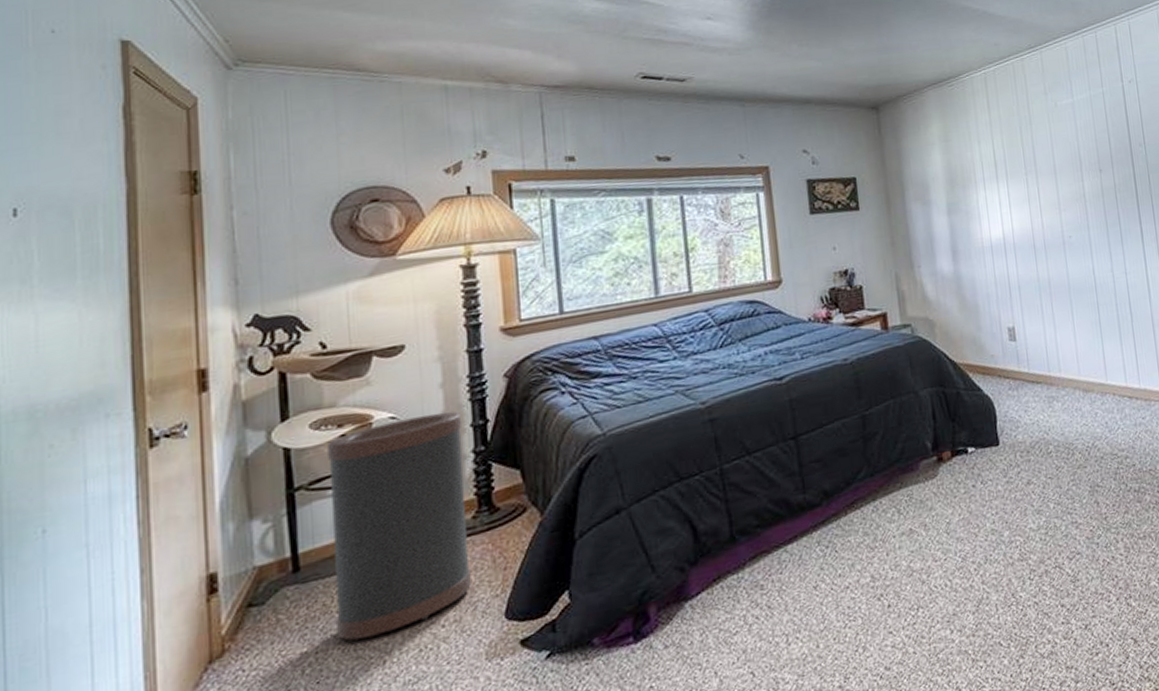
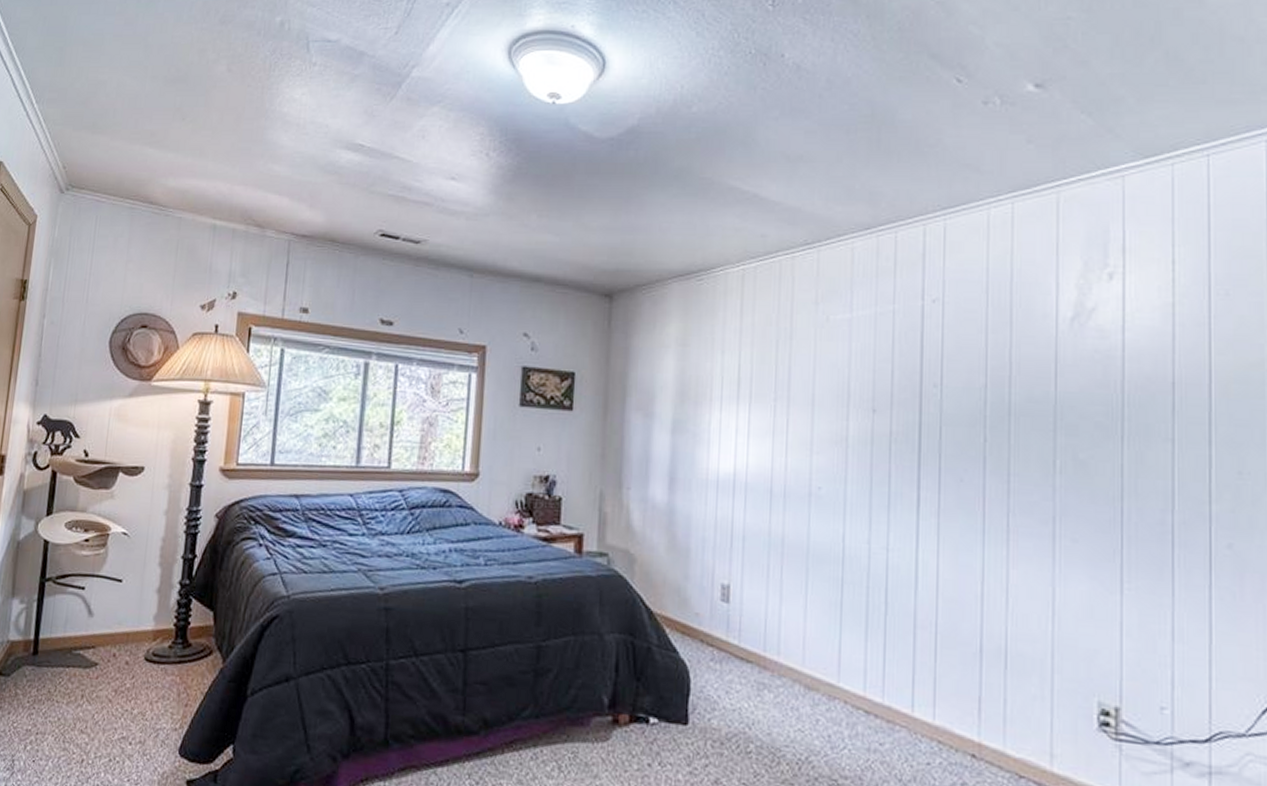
trash can: present [327,411,471,641] -> none [53,537,176,734]

